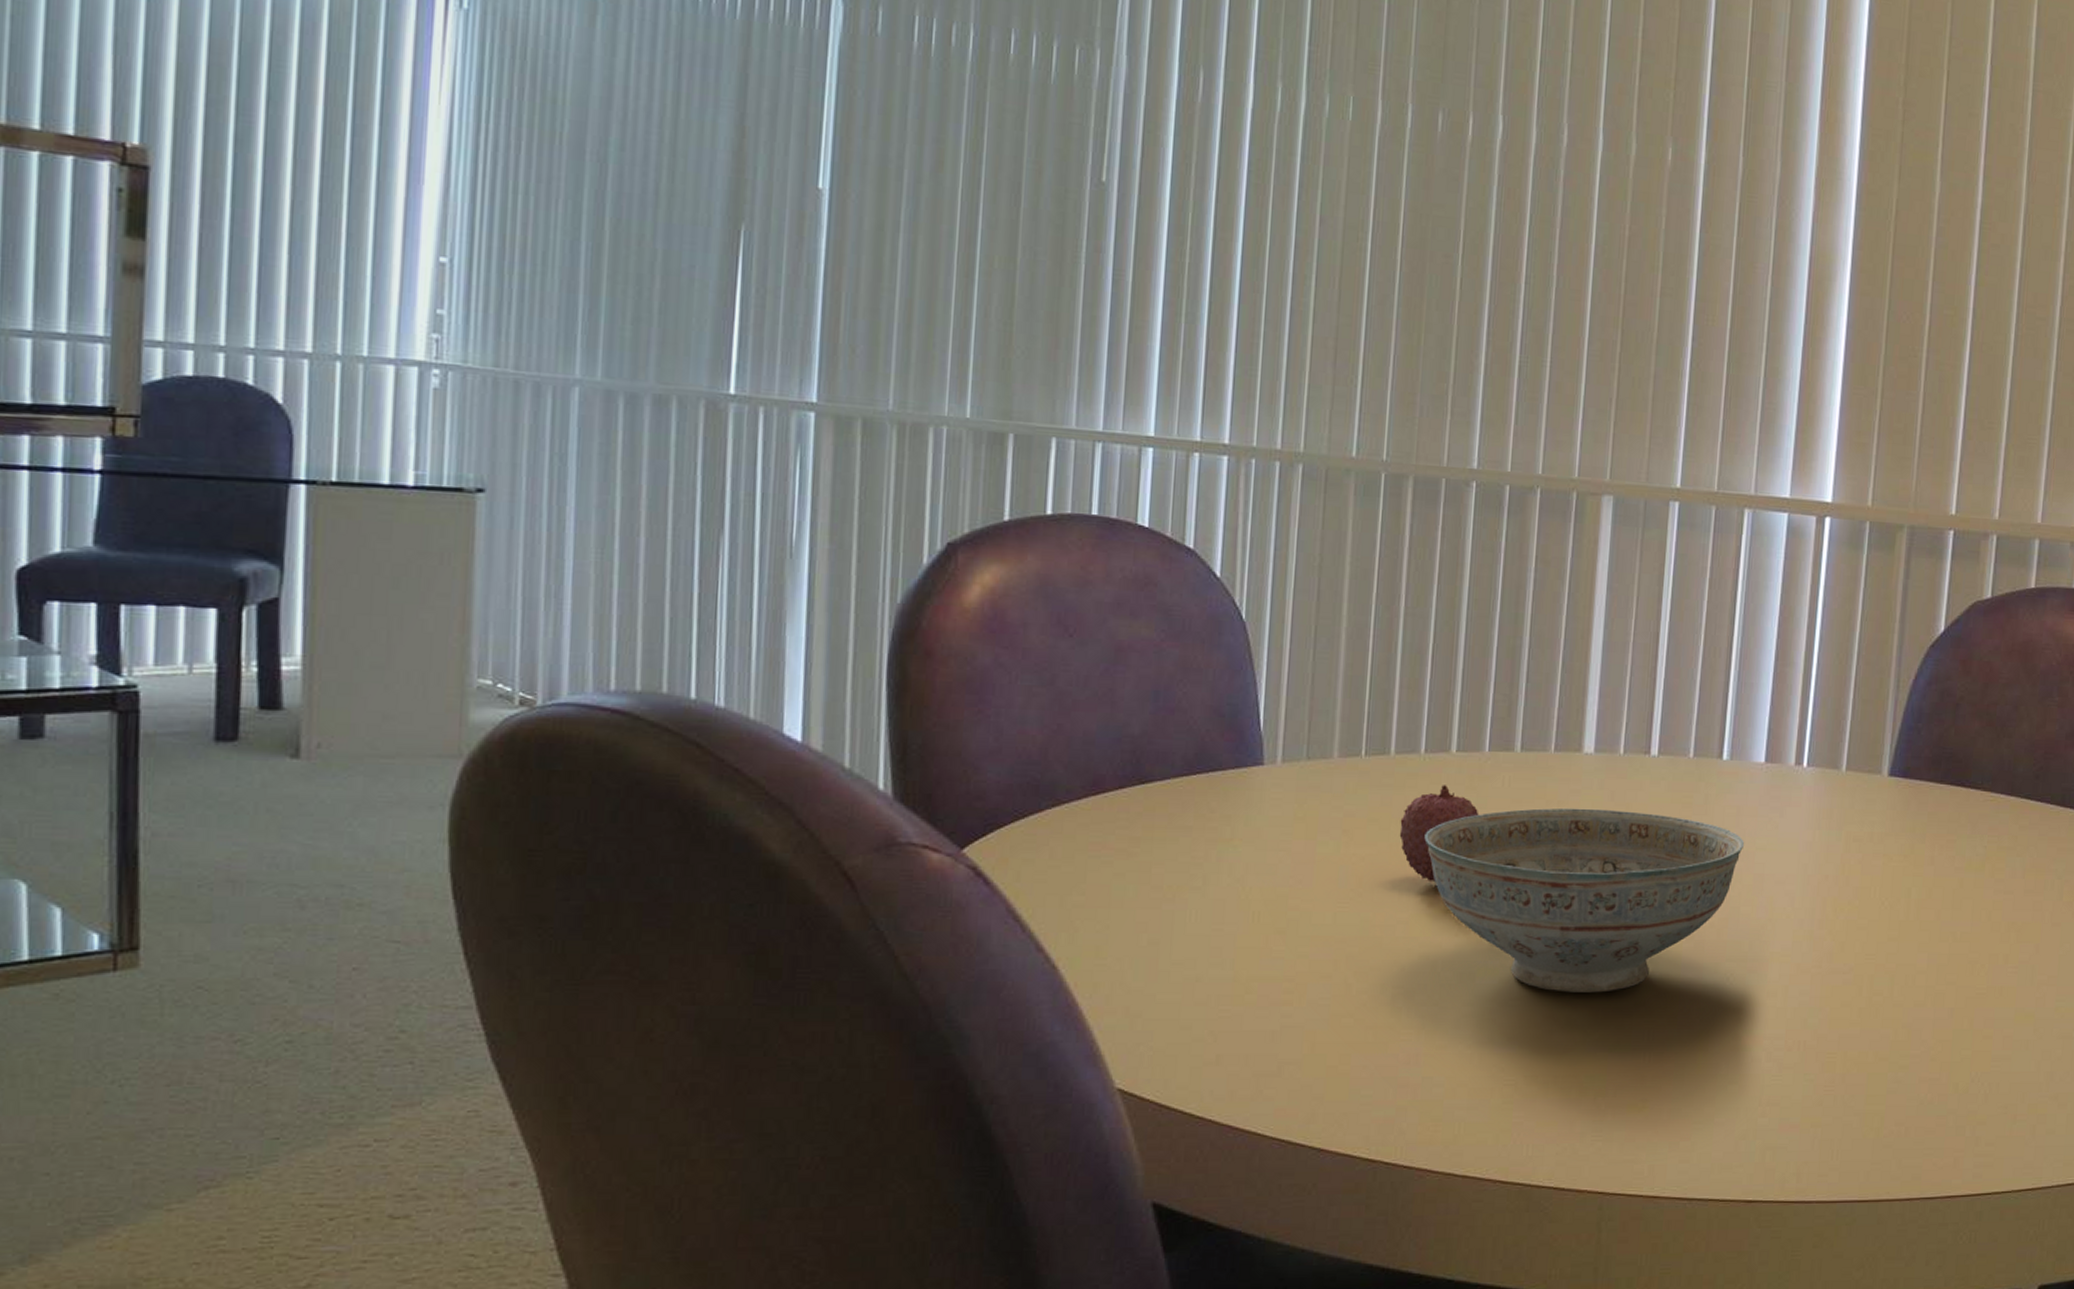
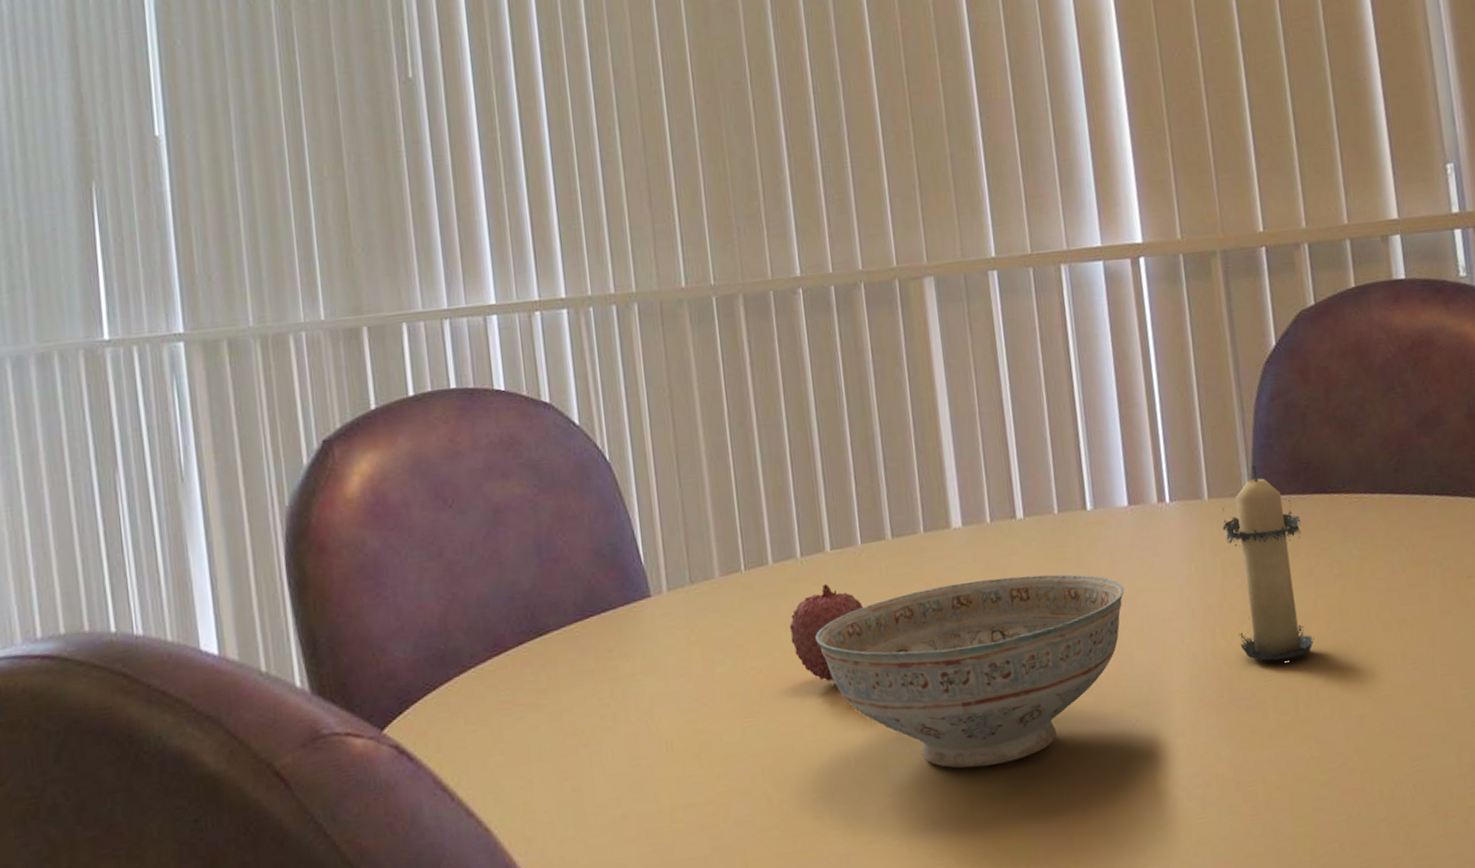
candle: none [1848,746,1933,942] -> present [1222,465,1315,661]

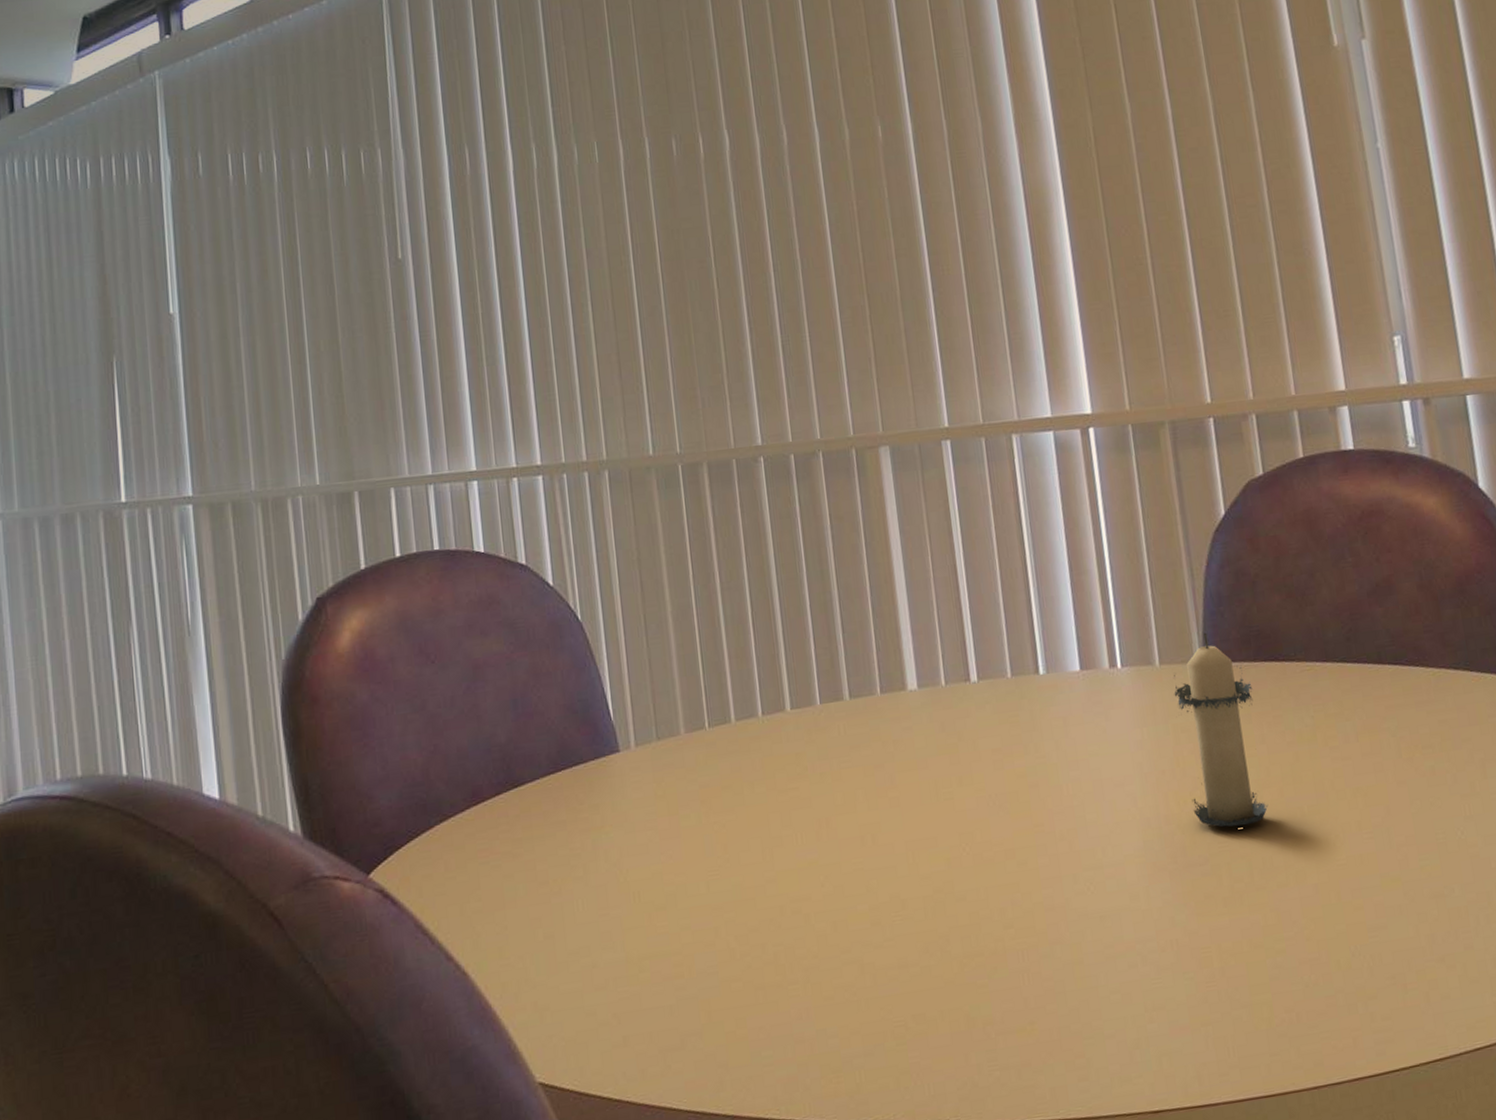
fruit: present [789,584,864,682] -> none [751,743,823,838]
decorative bowl: present [815,574,1125,769] -> none [776,737,1078,927]

